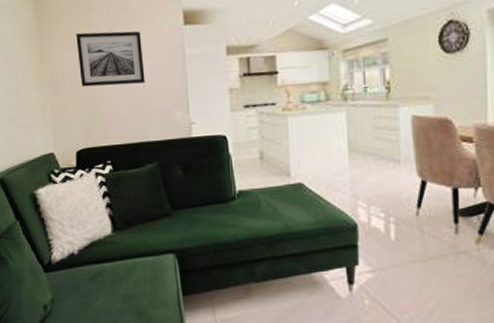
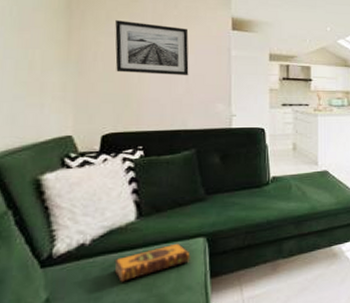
hardback book: none [98,258,163,291] -> present [114,243,191,282]

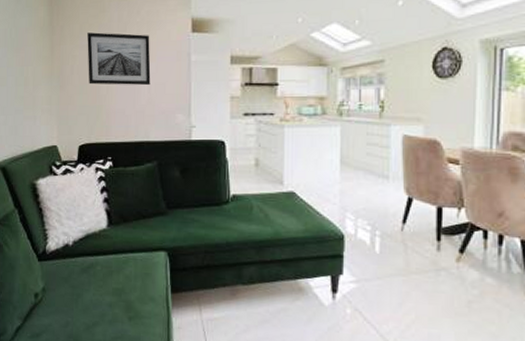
hardback book: present [114,243,191,282] -> none [91,254,153,284]

